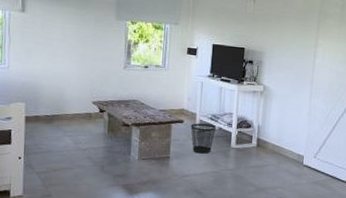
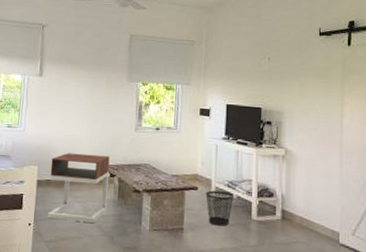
nightstand: none [37,90,99,155] -> present [47,153,110,223]

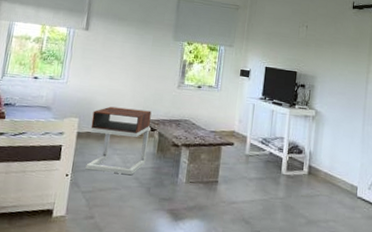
wastebasket: present [205,190,234,226] -> none [240,146,267,180]

